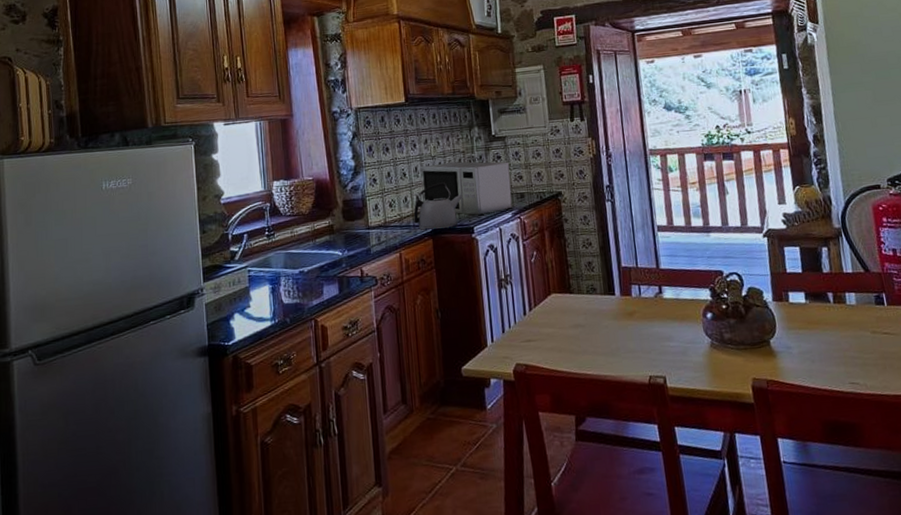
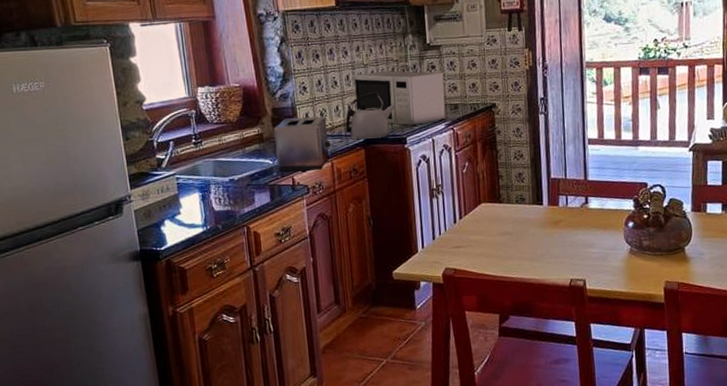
toaster: none [344,207,400,264] -> present [273,116,331,173]

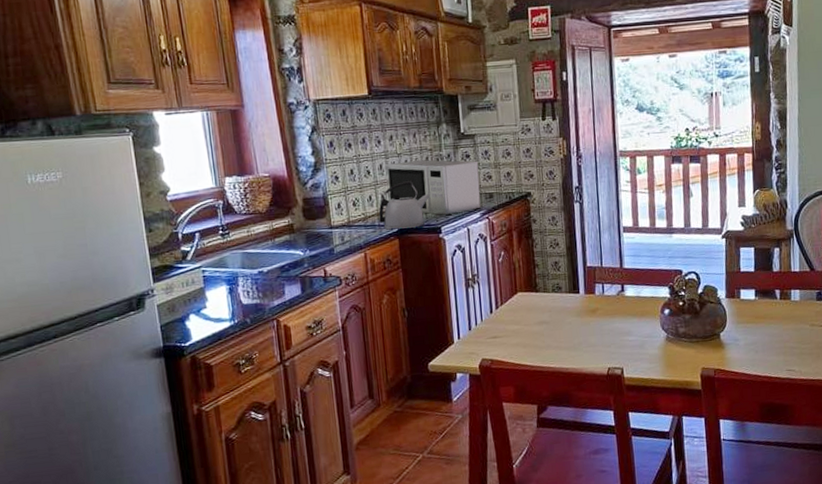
toaster: present [273,116,331,173] -> none [304,206,364,264]

